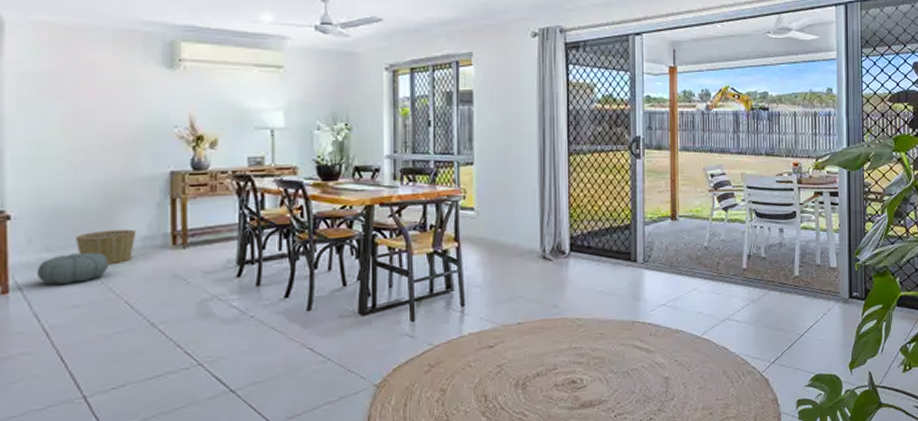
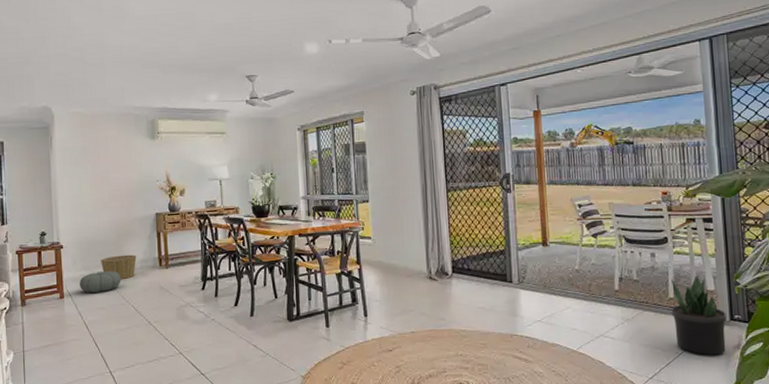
planter: none [796,253,846,336] -> present [671,276,727,355]

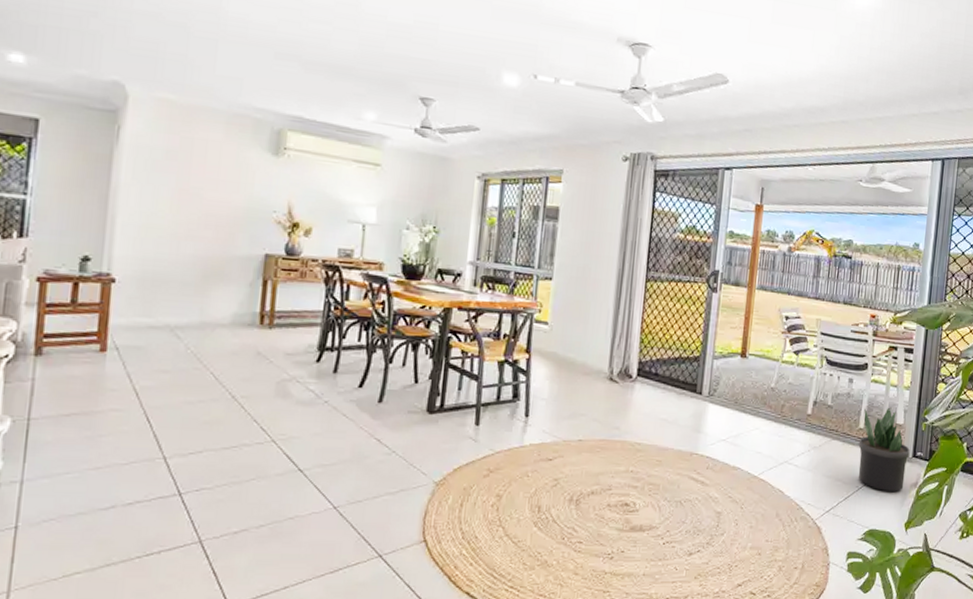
pouf: present [80,271,122,293] -> none [134,321,201,350]
basket: present [101,254,137,280] -> none [172,302,228,337]

